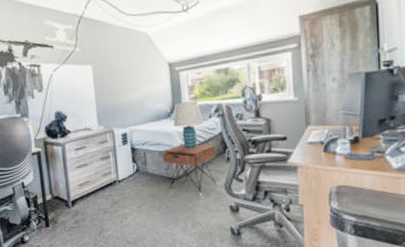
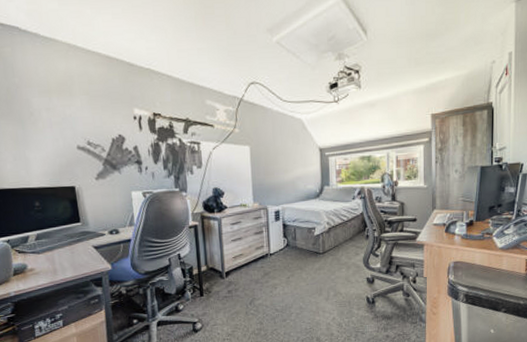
nightstand: present [161,144,217,193] -> none [310,222,357,266]
lamp: present [173,100,204,149] -> none [321,183,348,226]

